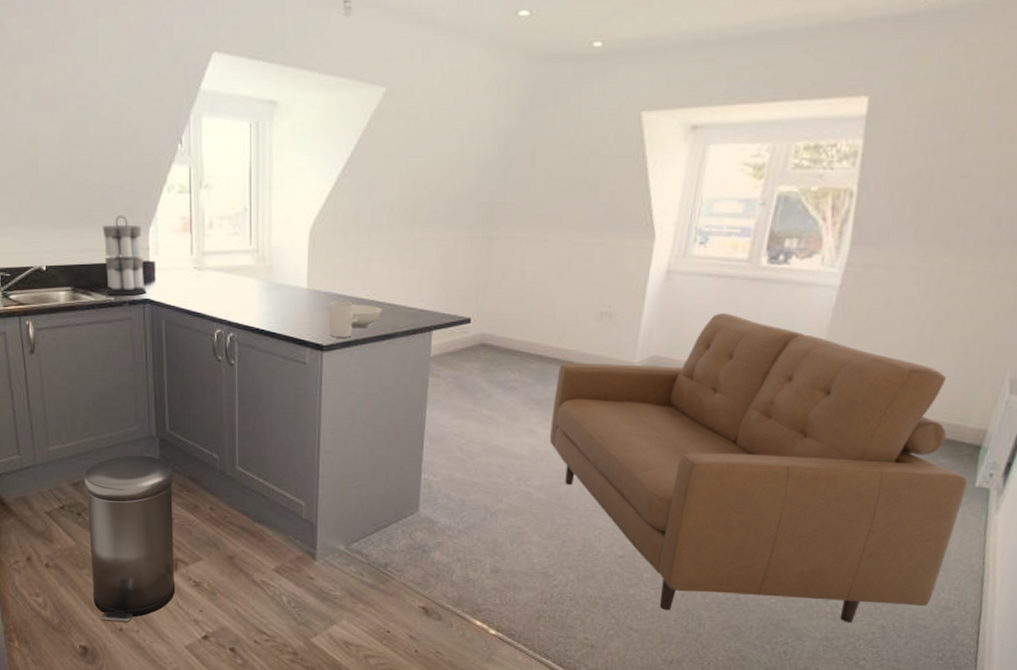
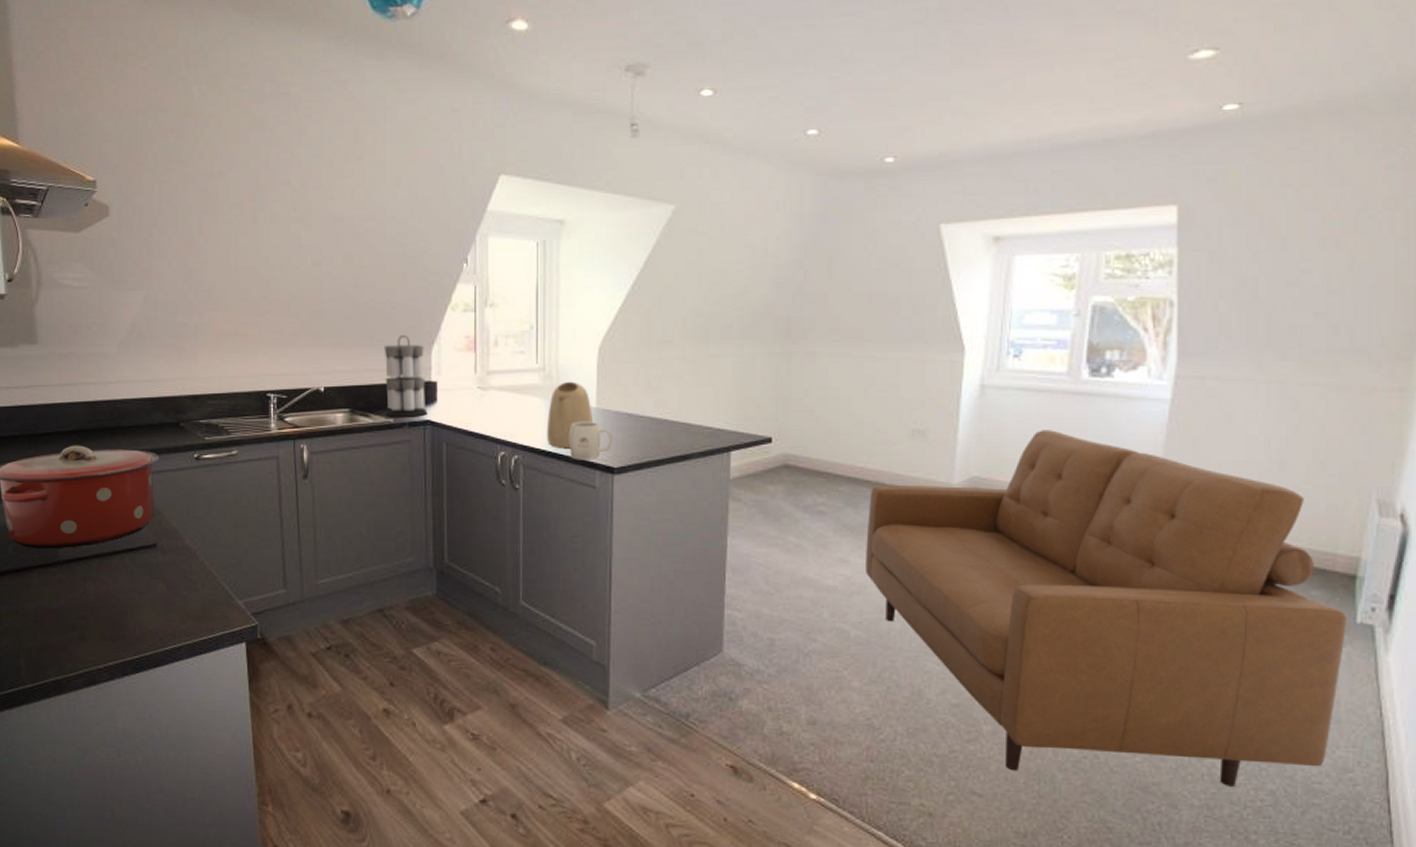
pedal bin: present [84,455,175,623] -> none [355,589,452,783]
kettle: none [259,262,305,329] -> present [546,381,594,450]
mug: none [282,302,322,338] -> present [570,422,612,460]
cup: present [327,301,358,338] -> none [618,421,651,459]
bowl: present [351,304,382,328] -> none [644,424,677,449]

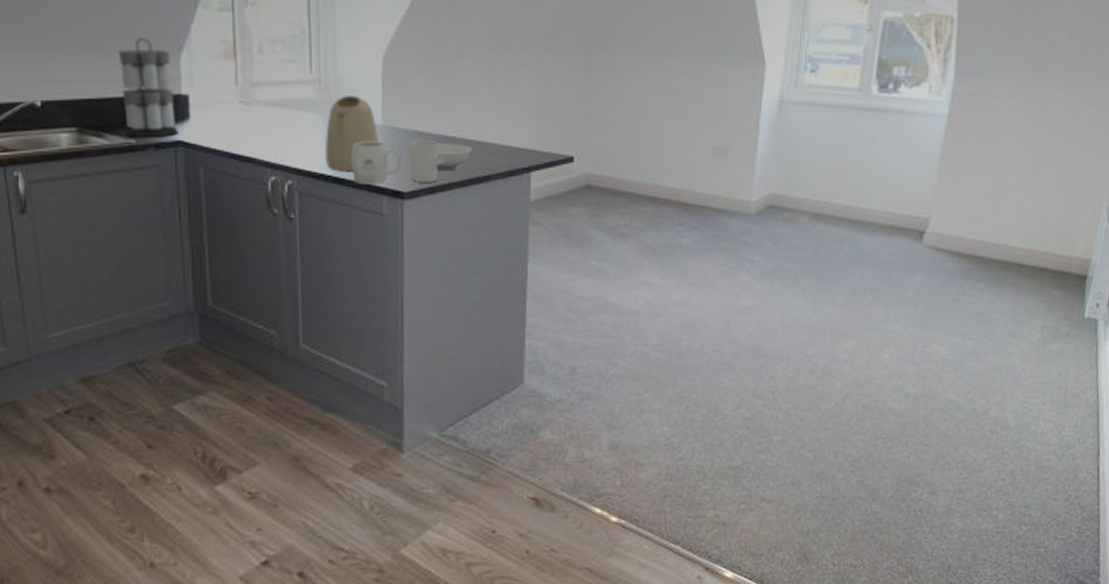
cup: none [618,421,651,459] -> present [407,140,444,183]
bowl: none [644,424,677,449] -> present [436,143,473,171]
sofa: present [864,430,1348,787] -> none [666,146,1078,476]

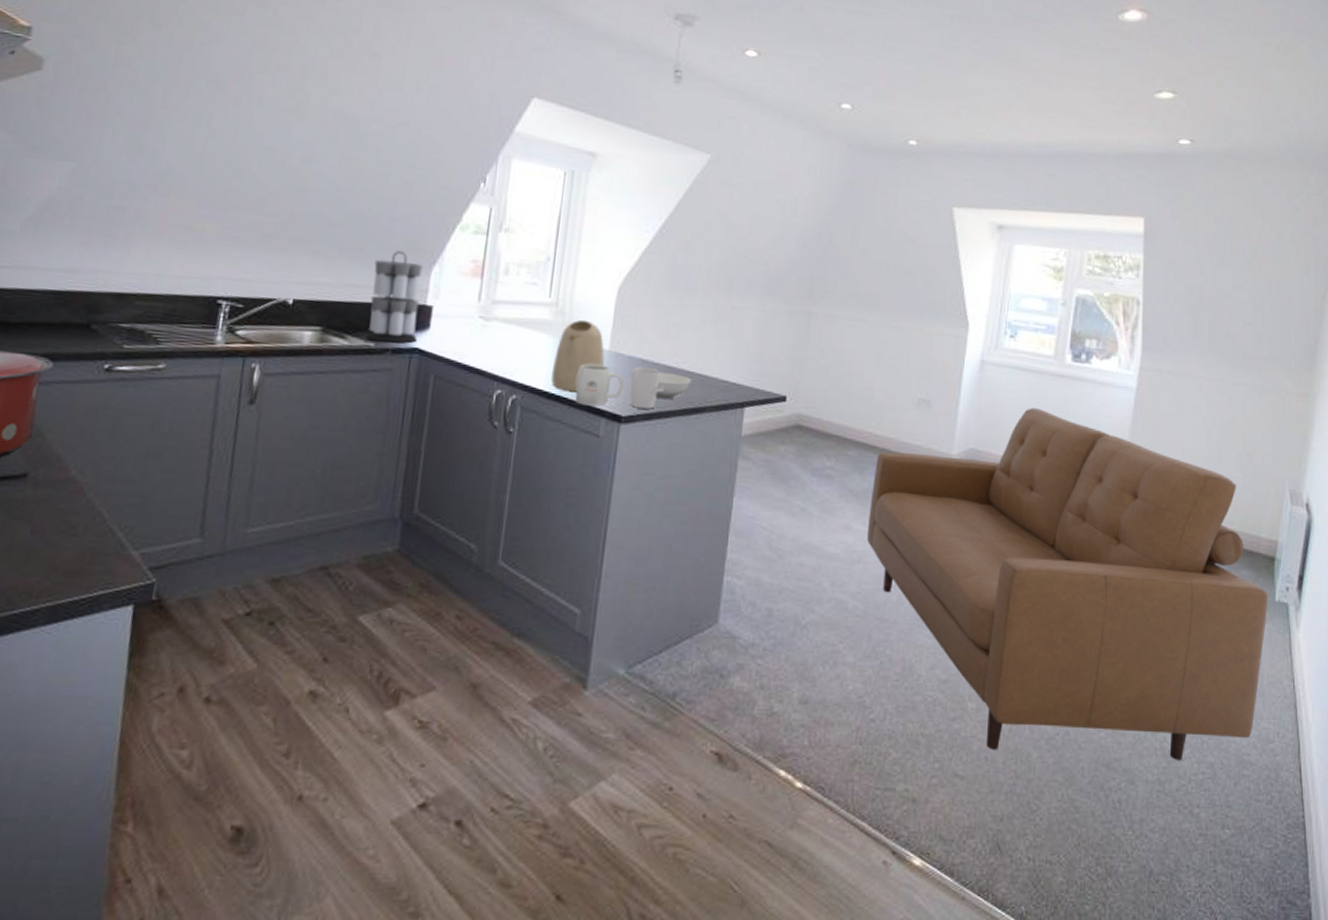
sofa: none [666,146,1078,476] -> present [866,408,1269,760]

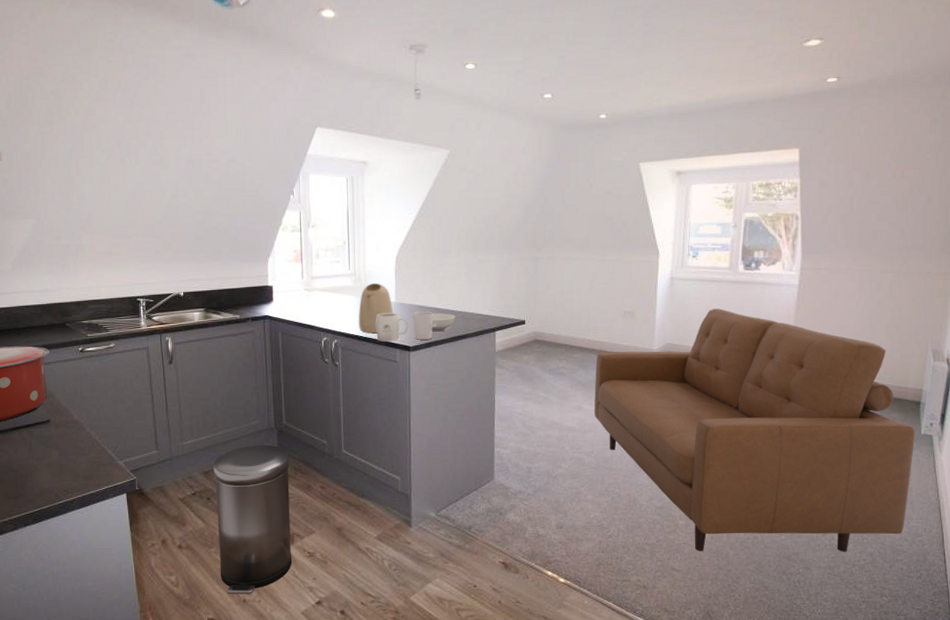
pedal bin: none [267,542,415,787] -> present [213,445,292,595]
spice rack: present [365,250,423,344] -> none [230,250,266,314]

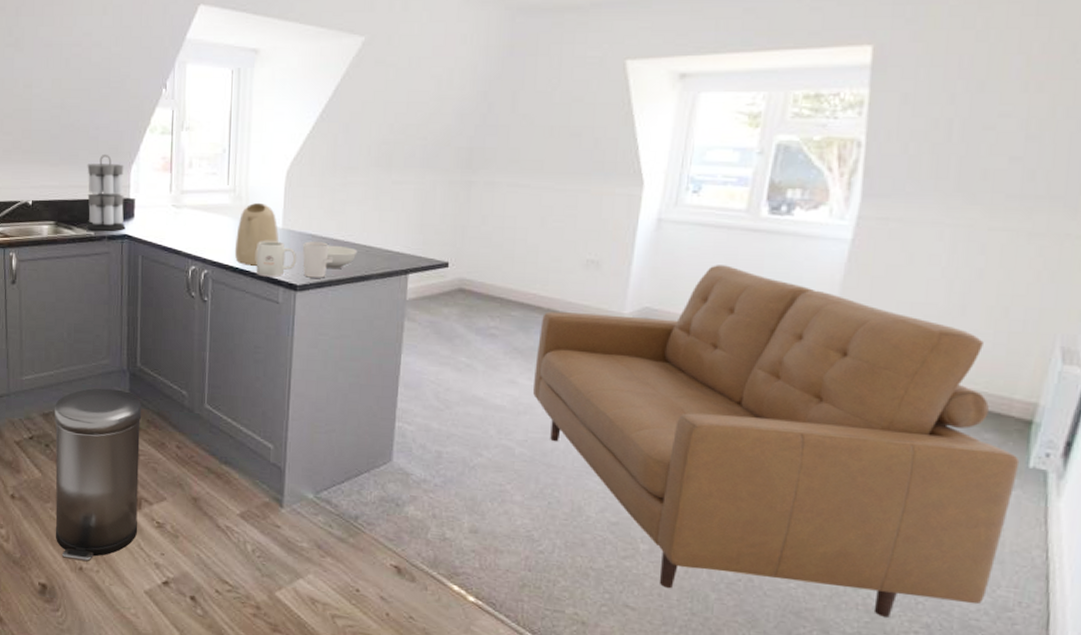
spice rack: none [230,250,266,314] -> present [86,154,126,231]

